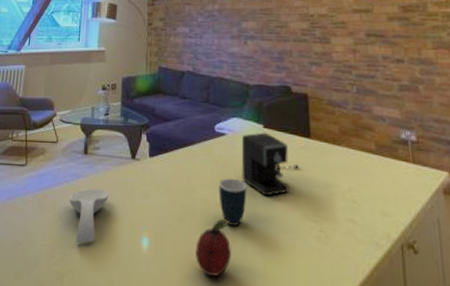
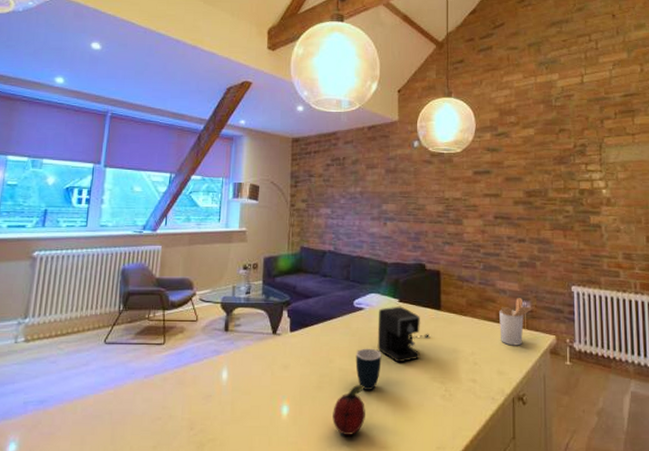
spoon rest: present [69,188,109,244] -> none [209,363,250,415]
utensil holder: none [378,126,421,183] -> present [499,298,535,346]

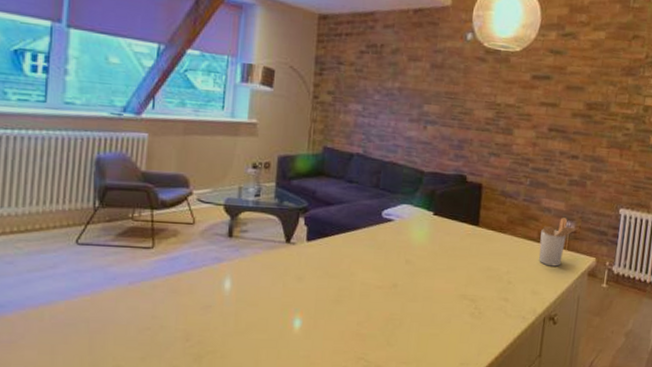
fruit: present [332,385,365,435] -> none [350,300,388,350]
mug: present [355,348,382,390] -> none [380,262,410,306]
coffee maker: present [377,306,429,363] -> none [405,219,464,279]

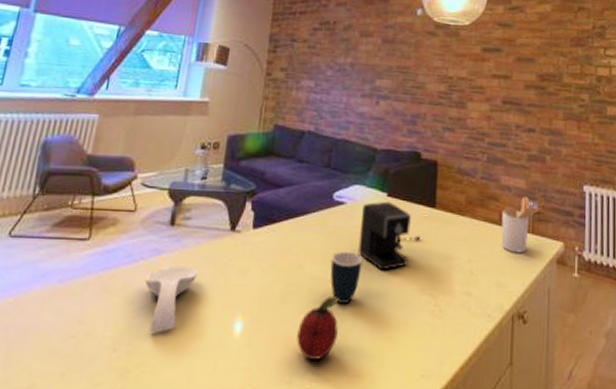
spoon rest: none [209,272,258,327] -> present [144,266,198,333]
fruit: none [350,300,388,350] -> present [296,297,339,360]
mug: none [380,262,410,306] -> present [330,251,363,303]
coffee maker: none [405,219,464,279] -> present [358,201,420,271]

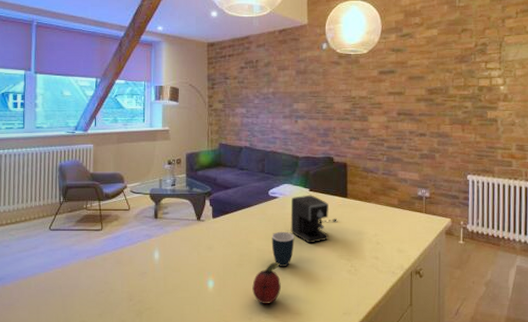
spoon rest: present [144,266,198,333] -> none [143,245,178,289]
utensil holder: present [501,197,543,253] -> none [400,186,433,228]

